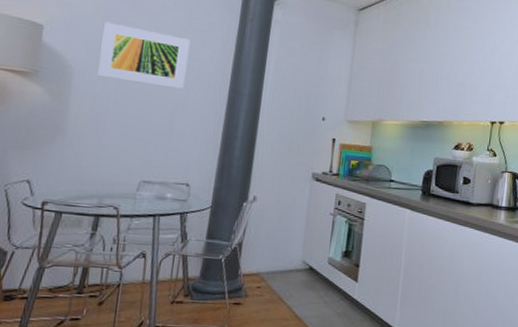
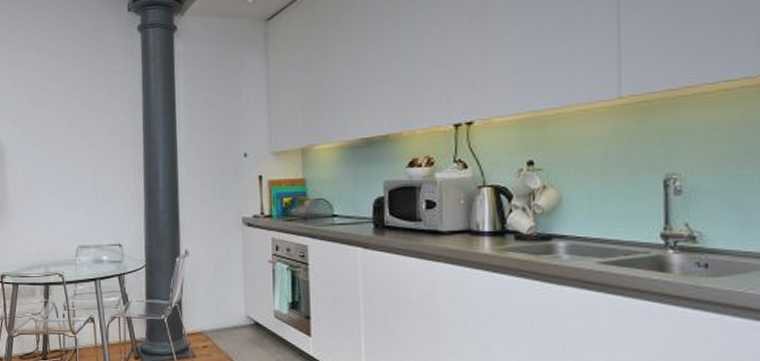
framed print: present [97,21,191,89] -> none [22,92,101,149]

